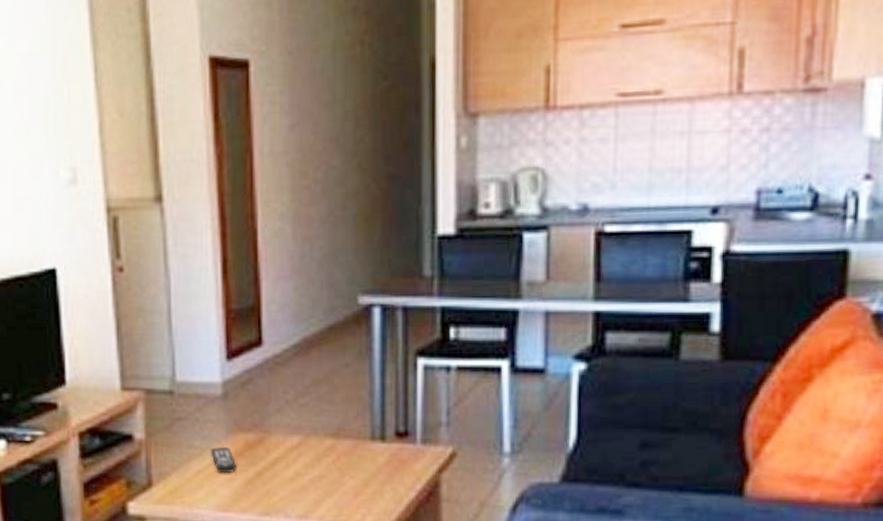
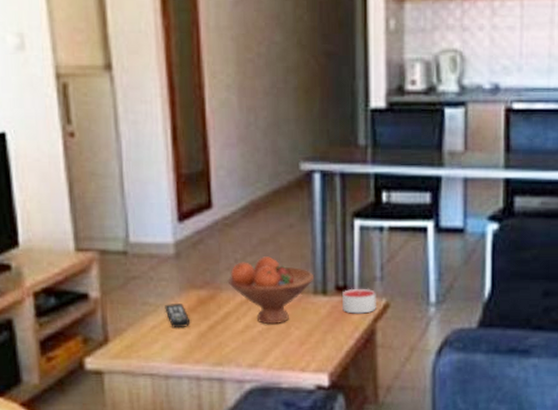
fruit bowl: none [277,398,372,473] -> present [227,256,315,325]
candle: none [402,434,441,463] -> present [341,288,376,314]

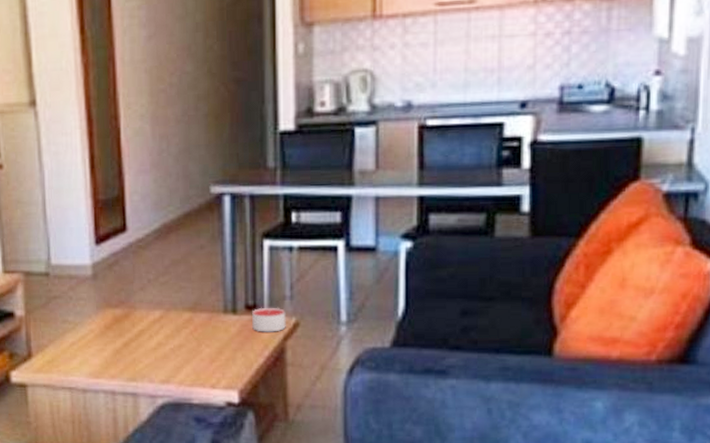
remote control: present [165,304,191,327] -> none [83,322,107,344]
fruit bowl: present [227,256,315,325] -> none [141,277,225,342]

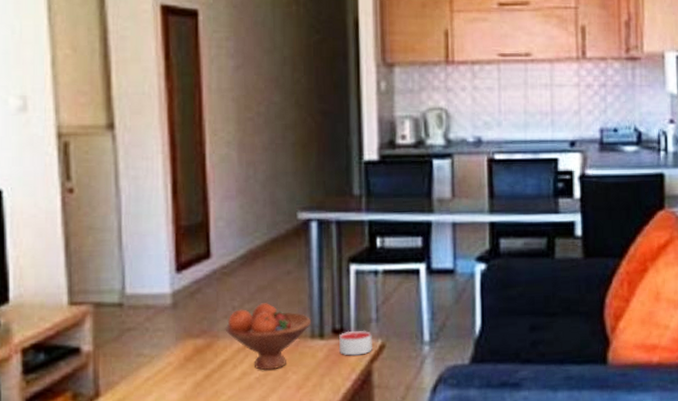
fruit bowl: none [141,277,225,342] -> present [225,303,312,371]

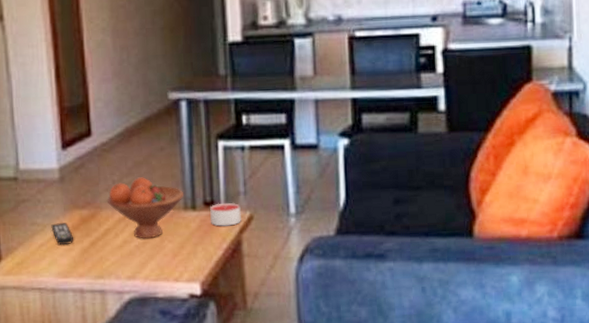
remote control: none [160,353,186,378] -> present [51,223,74,245]

